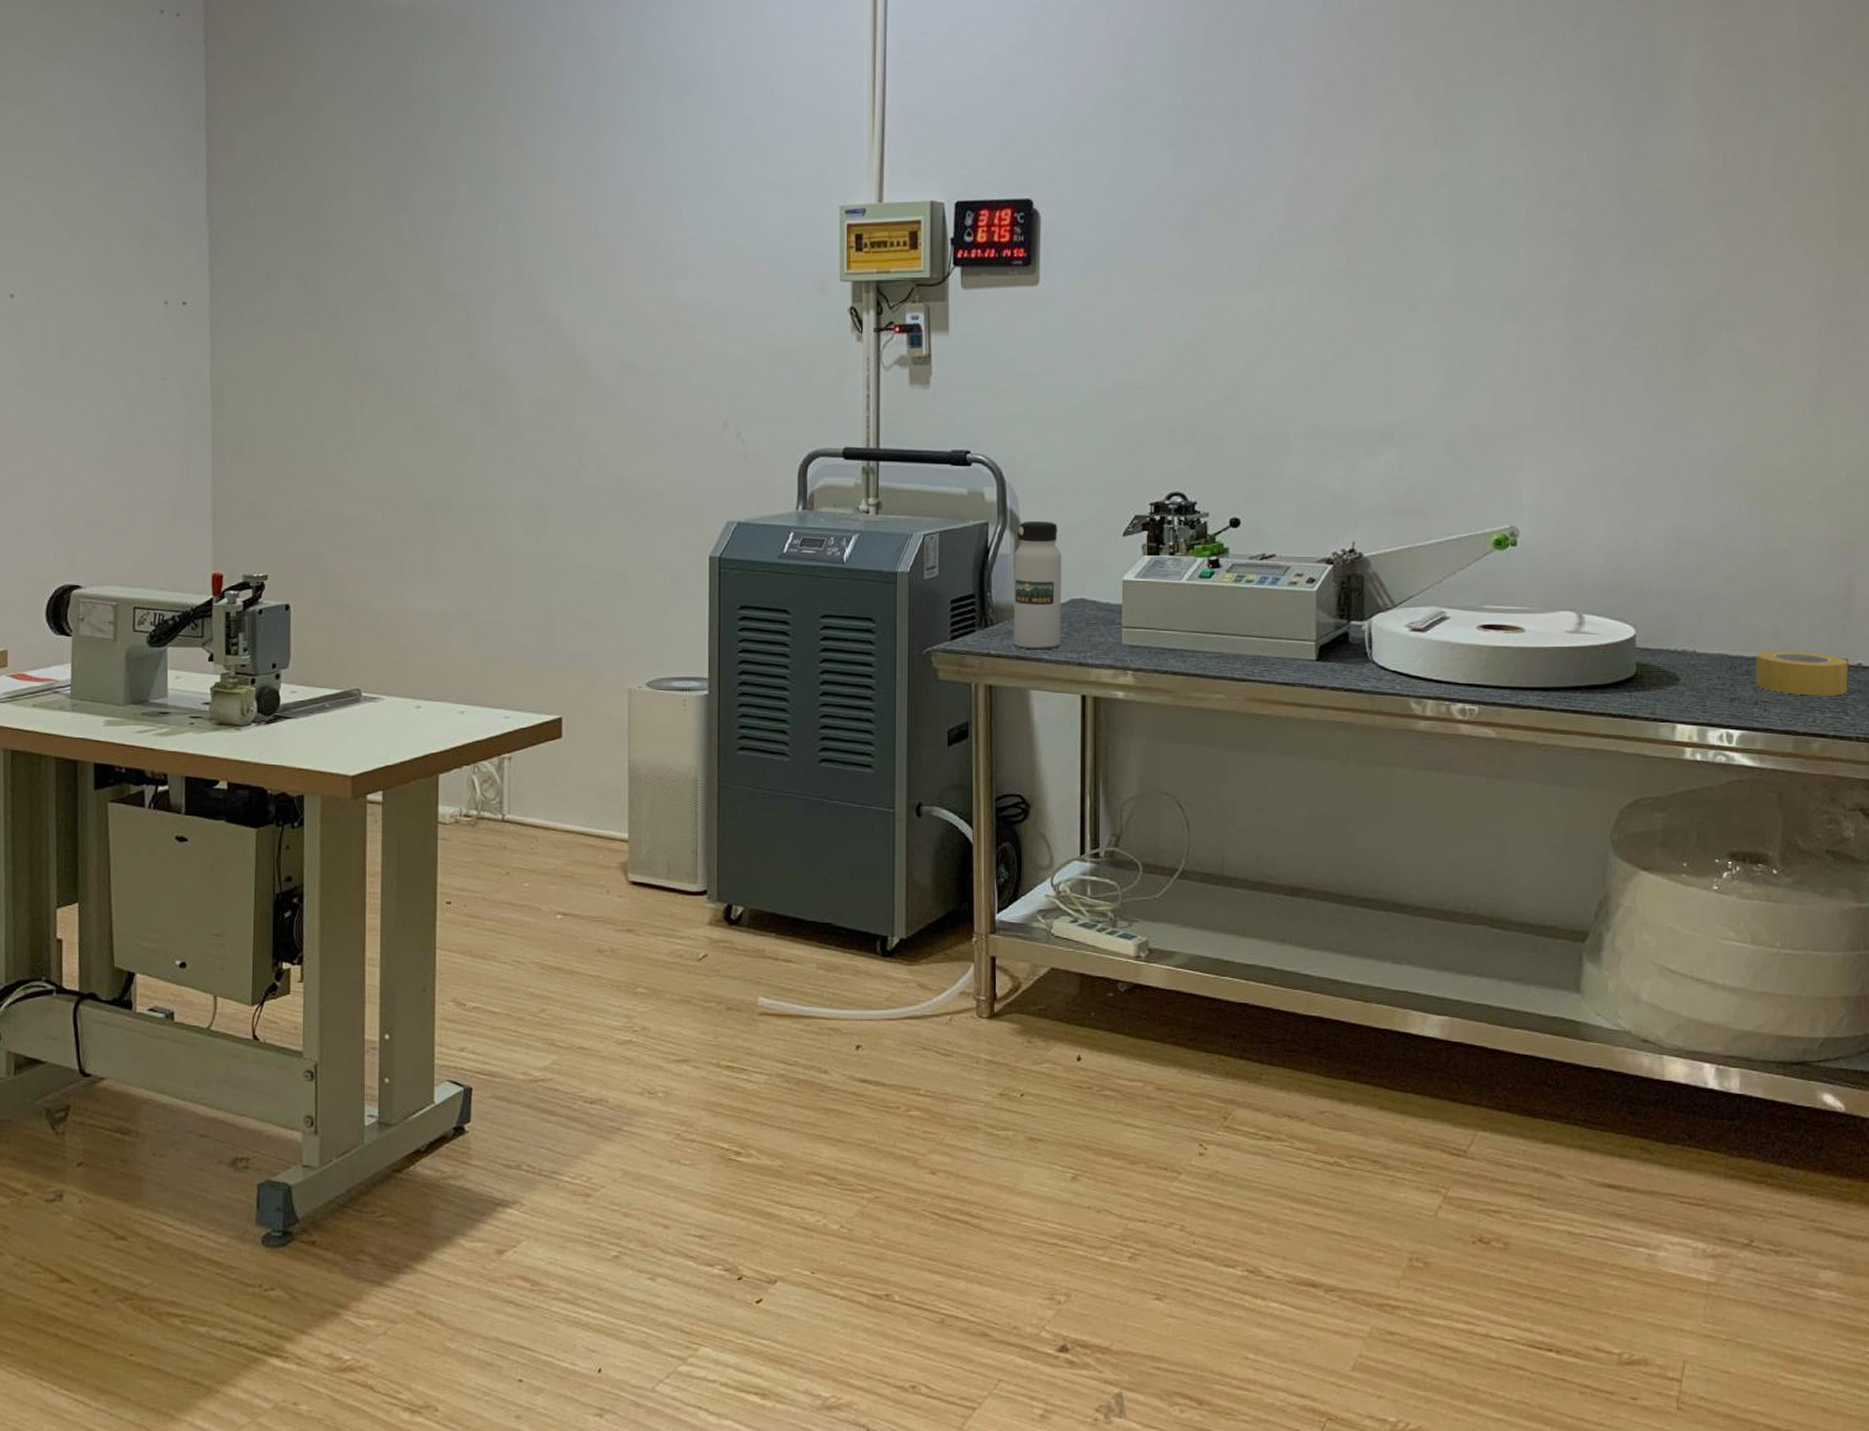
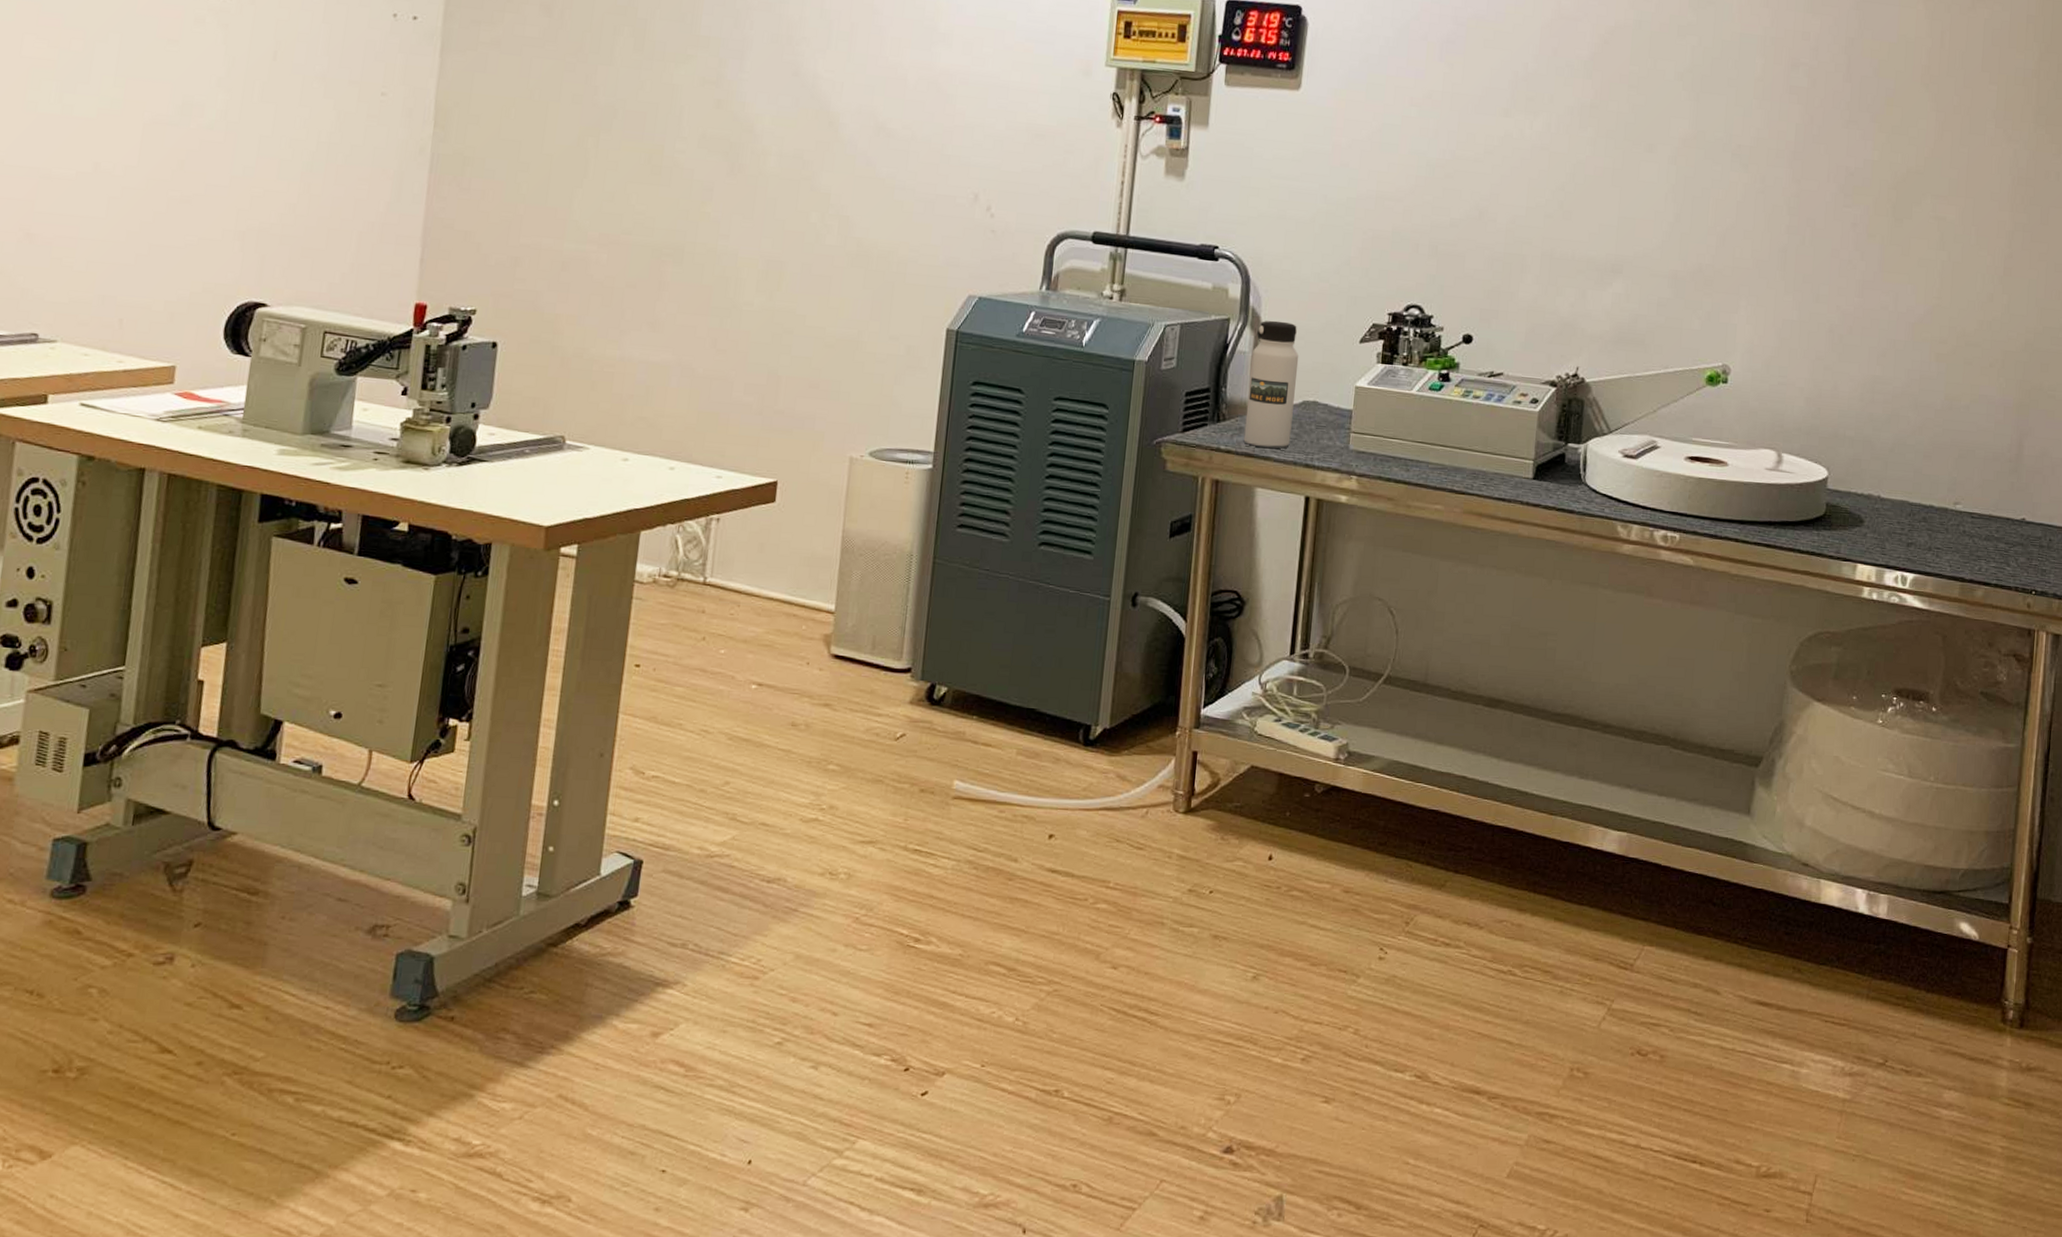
adhesive tape: present [1755,651,1850,696] -> none [1930,500,2015,547]

